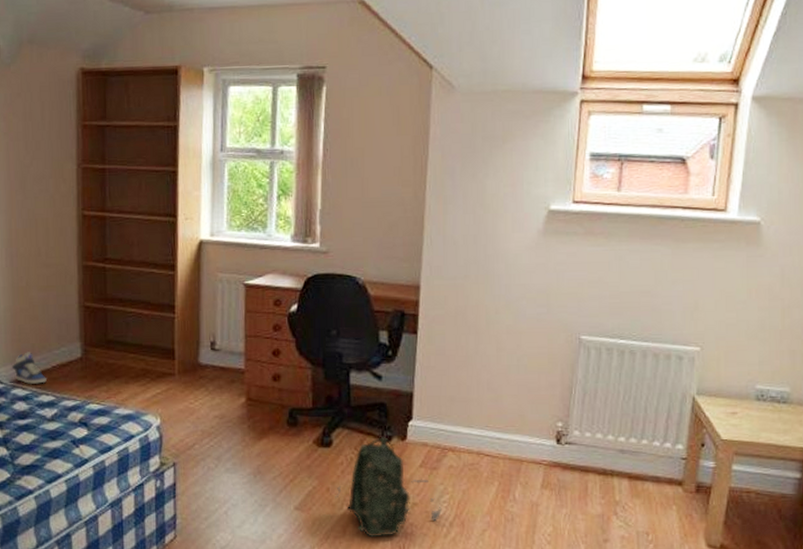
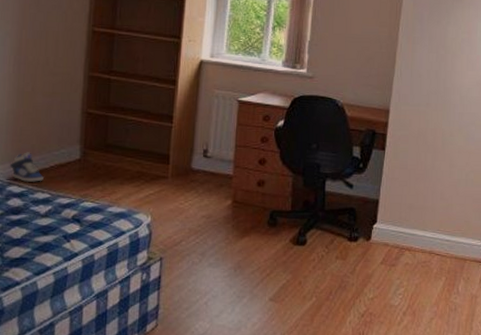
backpack: present [335,437,442,538] -> none [306,237,397,325]

